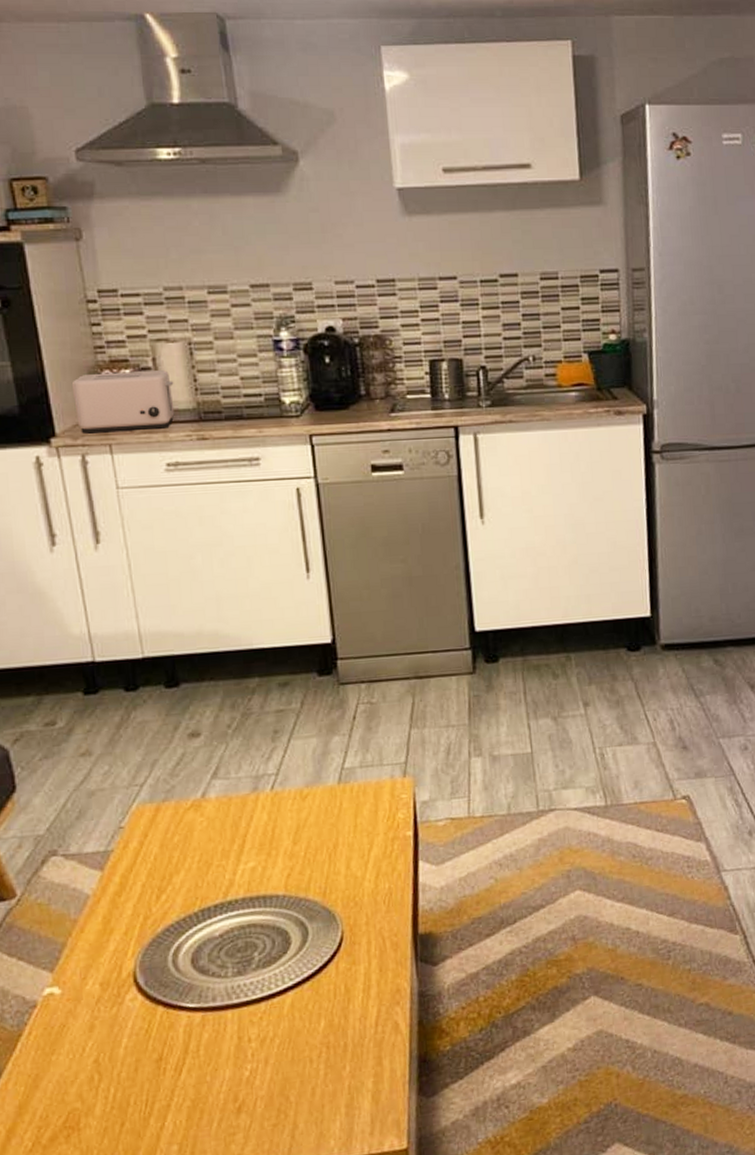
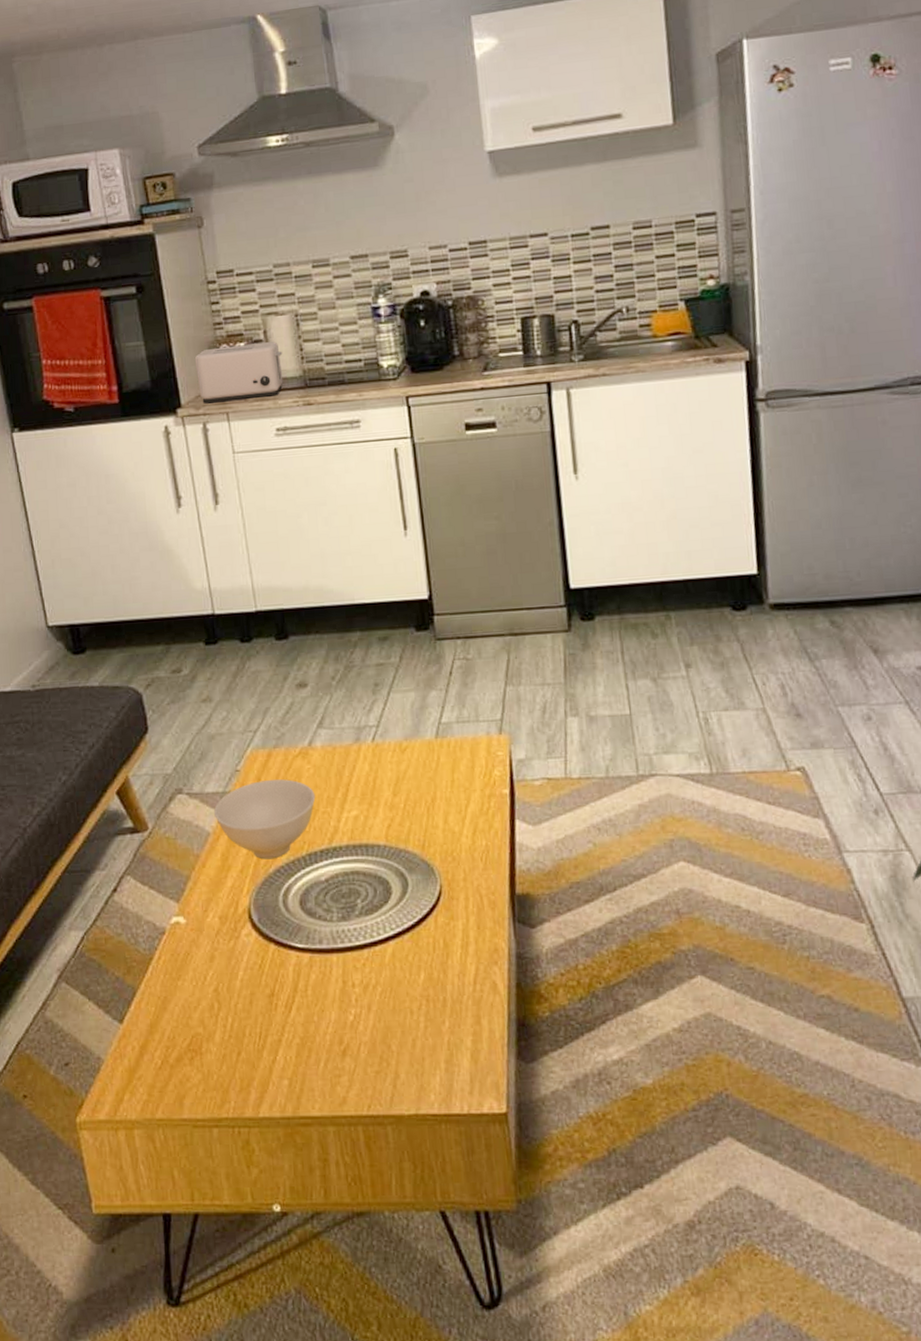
bowl: none [93,834,209,919] -> present [213,779,316,860]

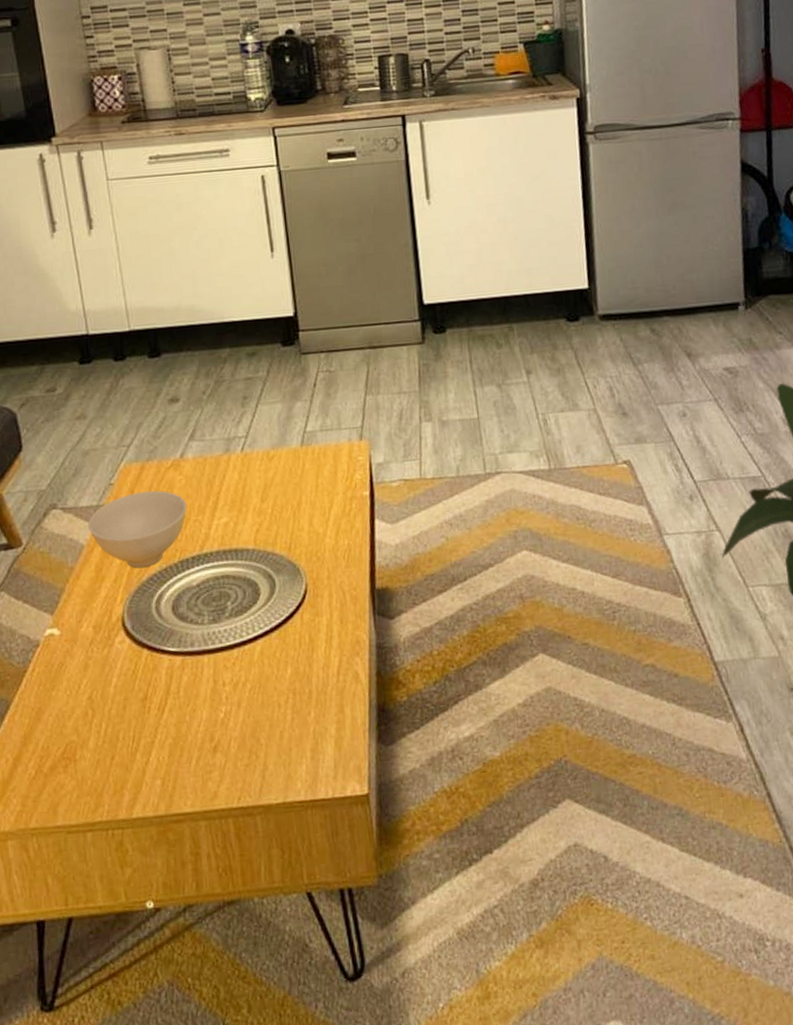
toaster: present [194,342,284,404] -> none [69,75,156,133]

